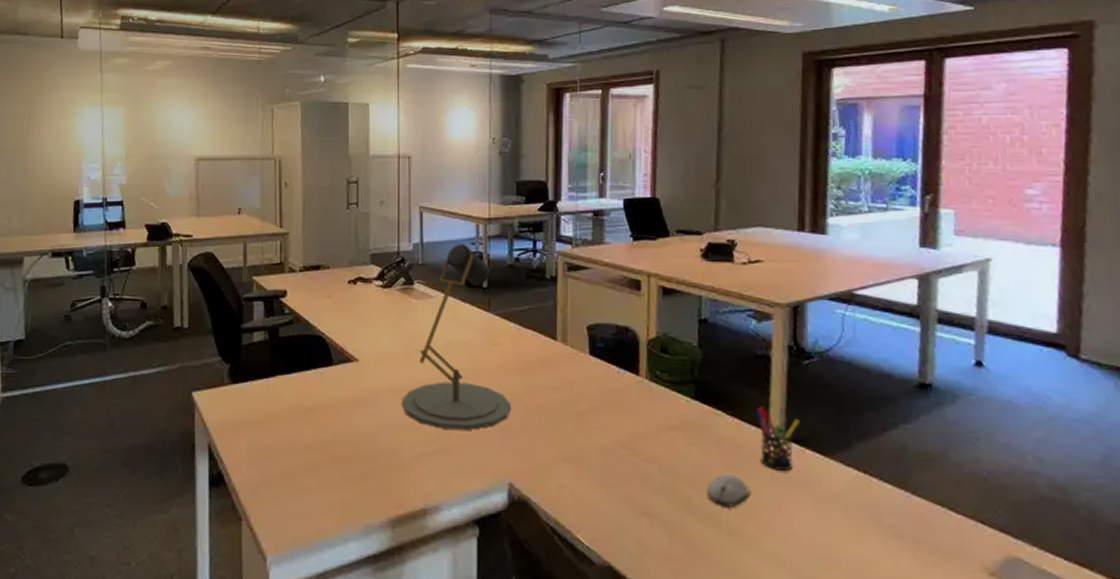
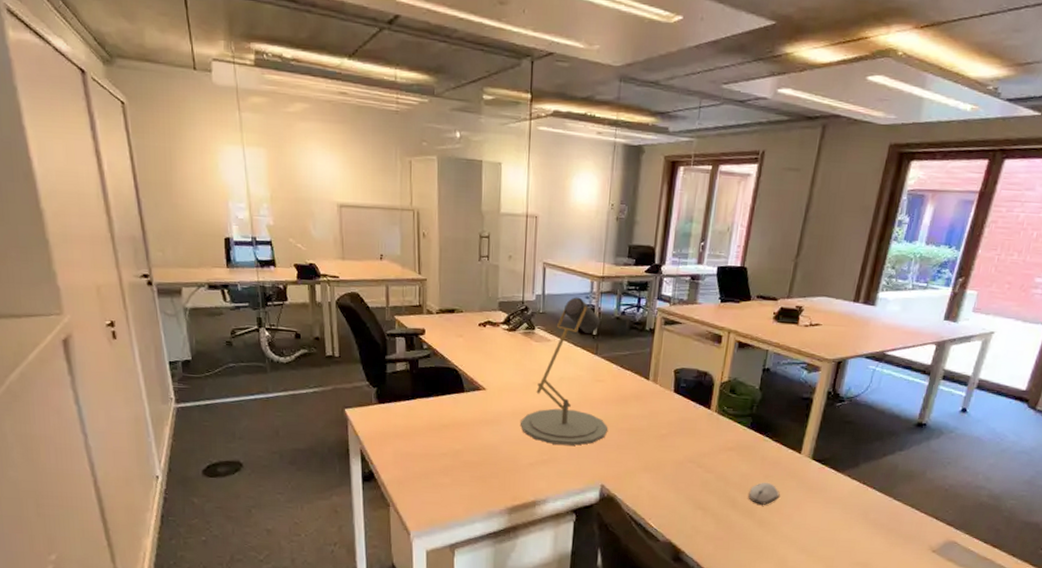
pen holder: present [754,407,801,471] -> none [791,435,826,481]

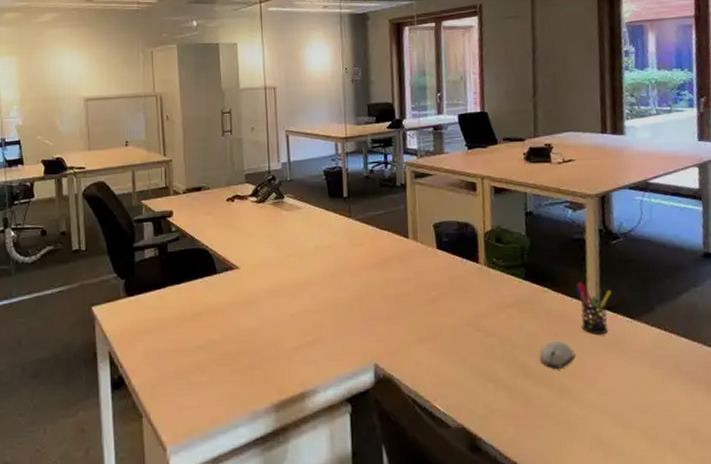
desk lamp: present [521,297,608,446] -> none [279,160,374,322]
pen holder: none [791,435,826,481] -> present [574,282,613,334]

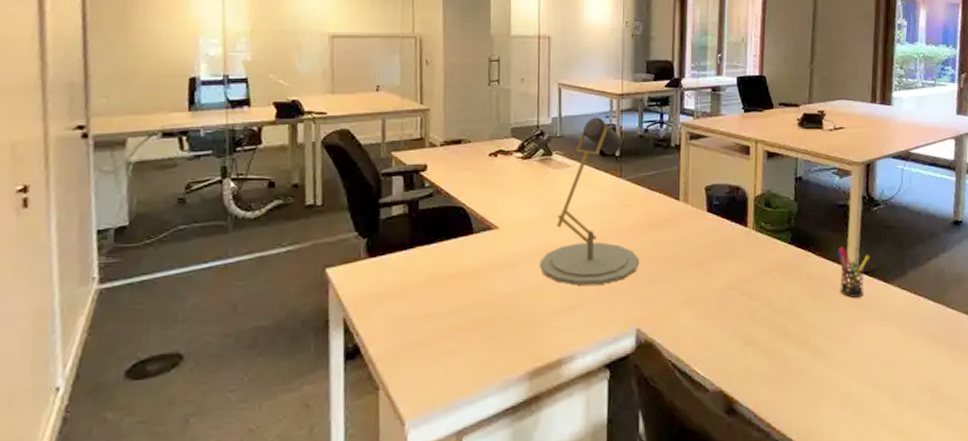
desk lamp: none [279,160,374,322] -> present [540,117,640,286]
computer mouse: present [540,340,575,369] -> none [799,303,832,331]

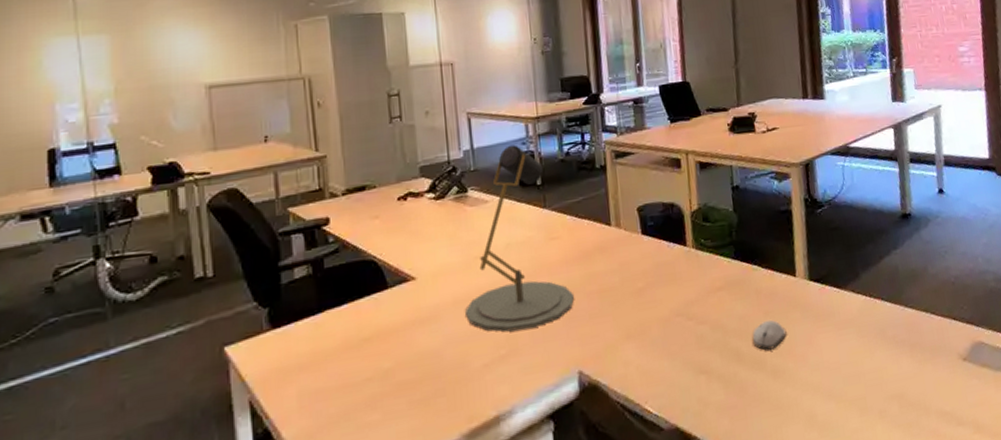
computer mouse: none [799,303,832,331] -> present [752,319,787,350]
pen holder: present [836,247,870,298] -> none [783,255,820,309]

